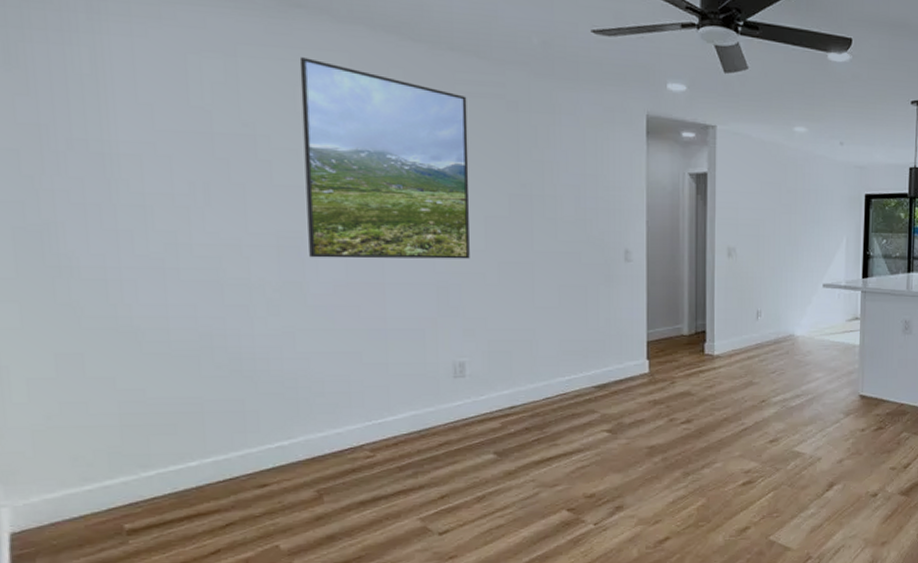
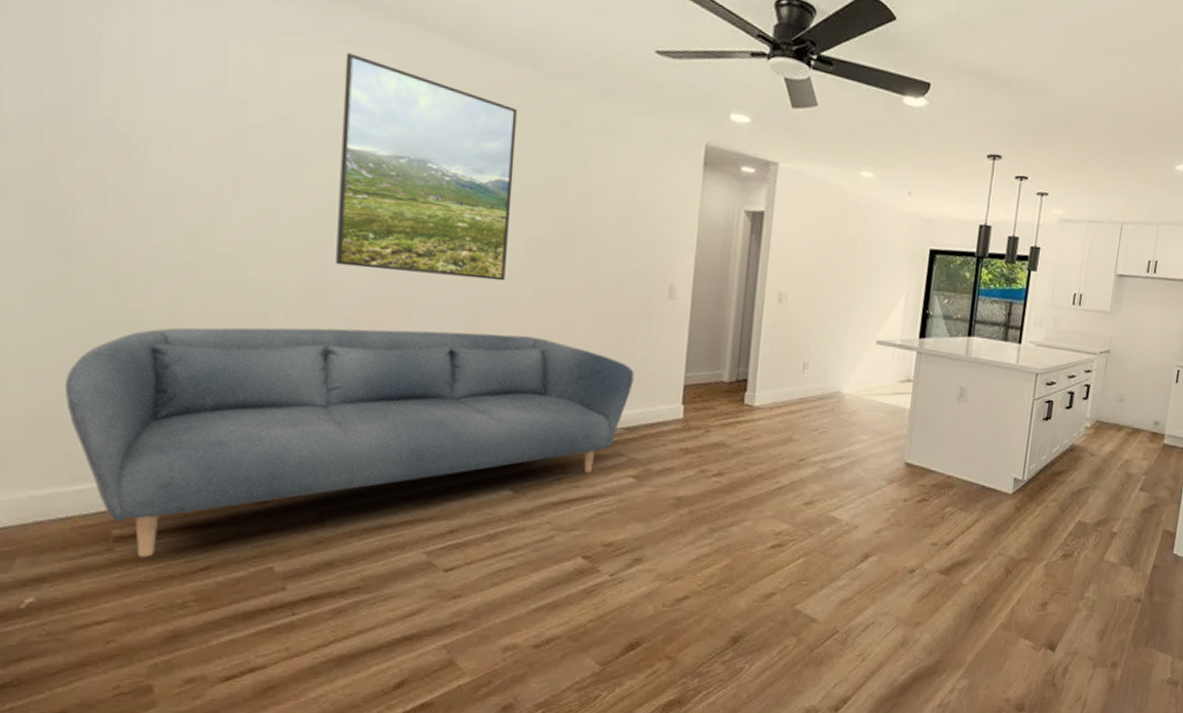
sofa: none [65,309,600,548] -> present [64,327,634,558]

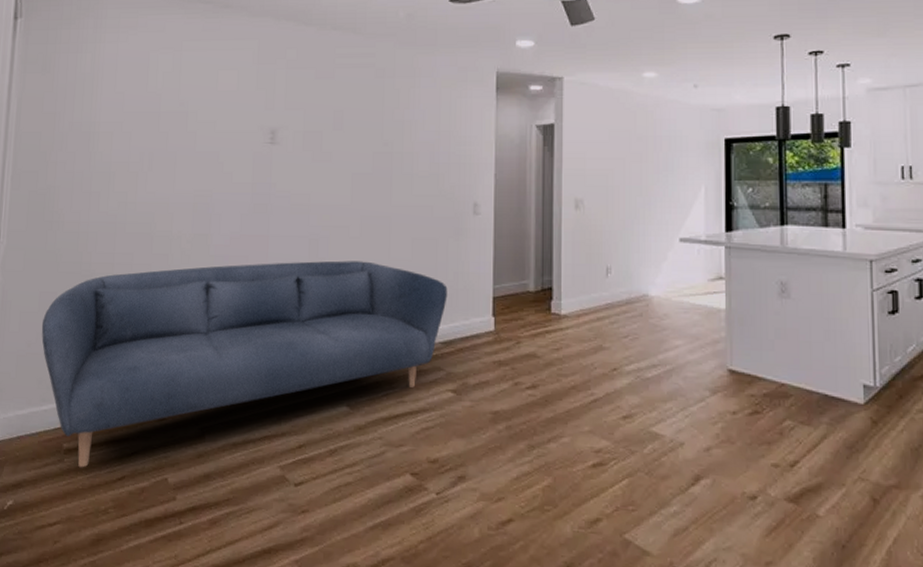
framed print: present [336,53,518,281] -> none [215,47,344,214]

